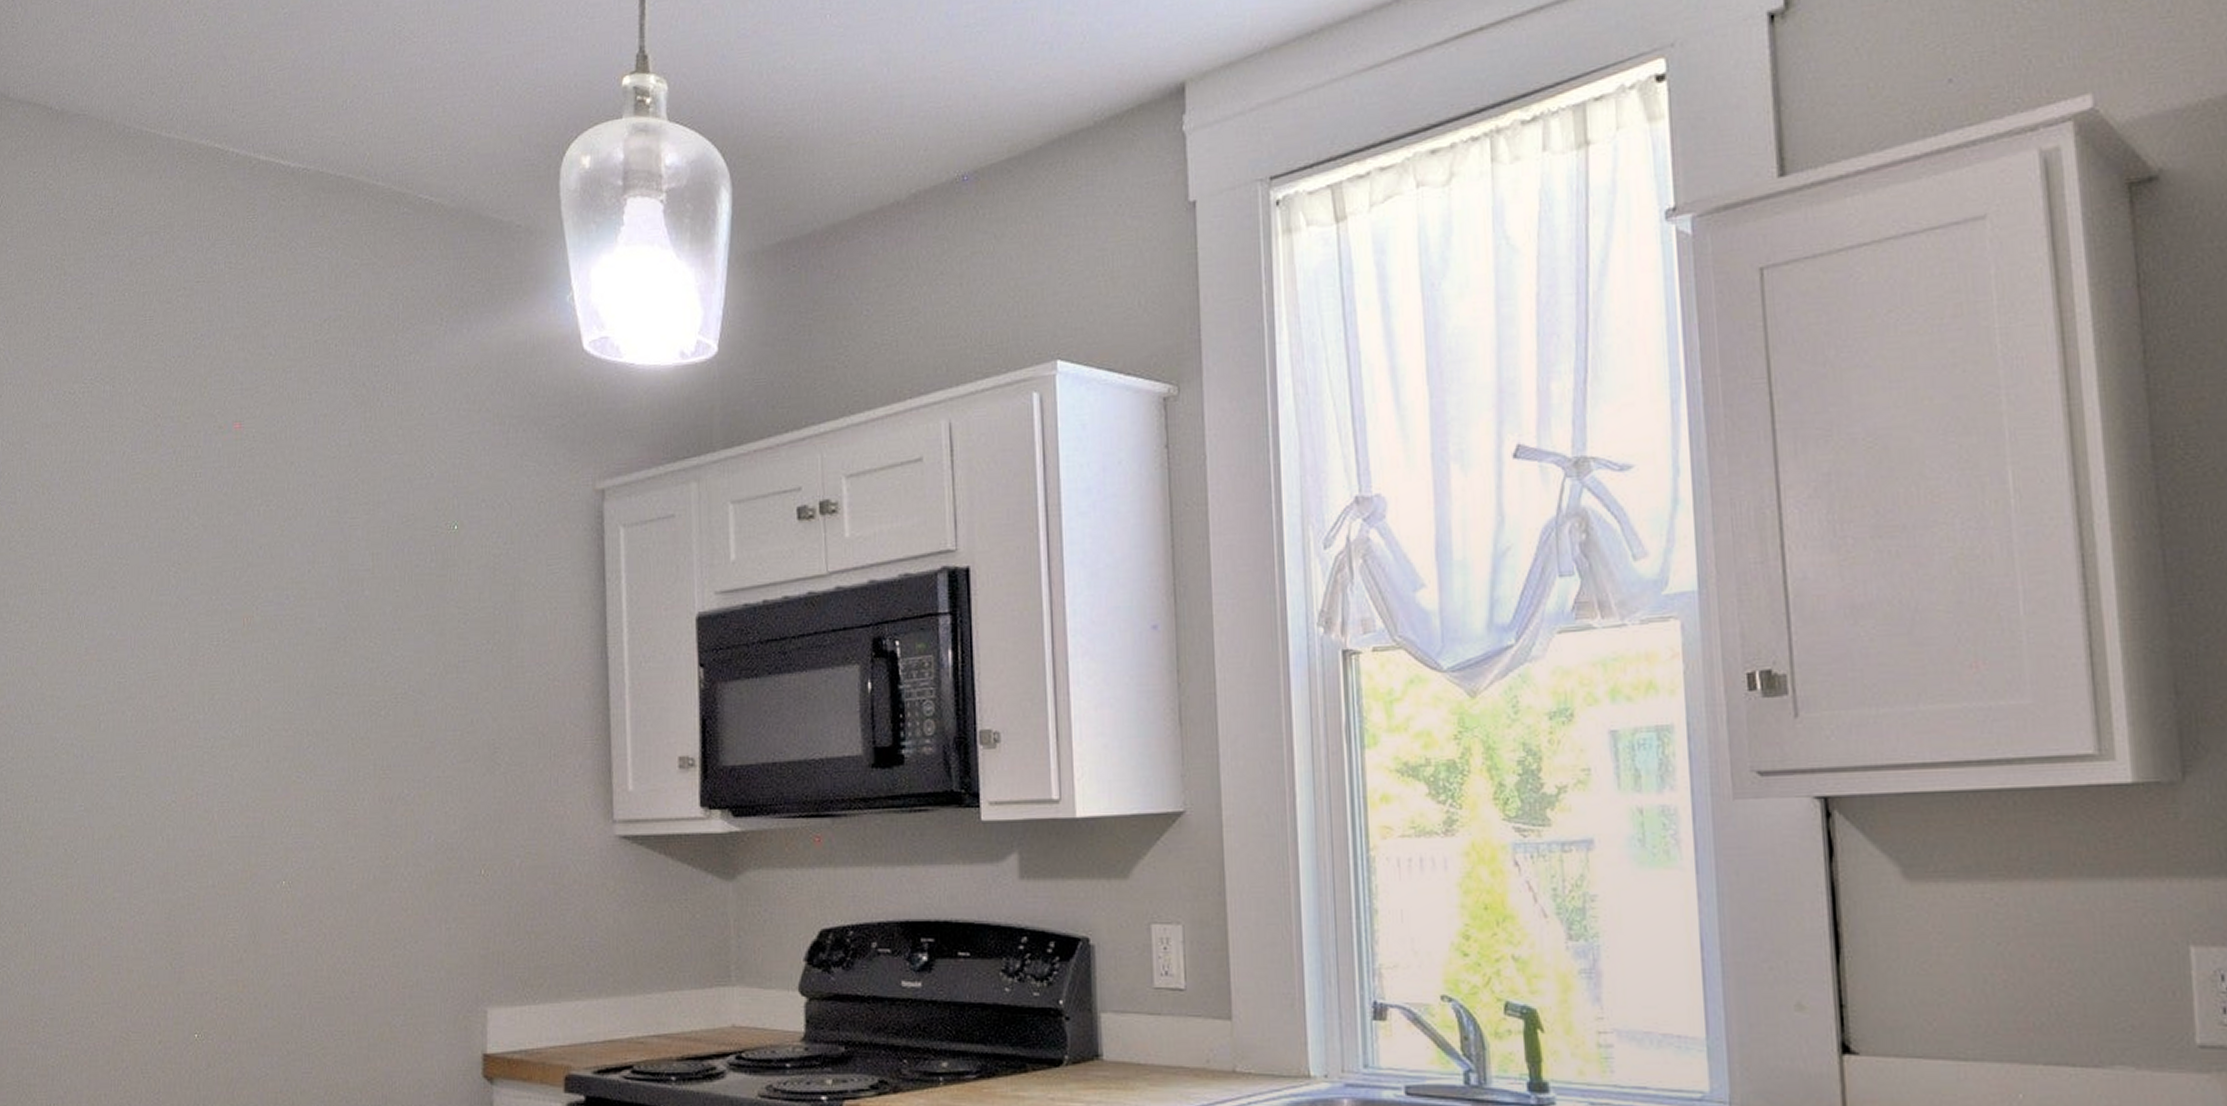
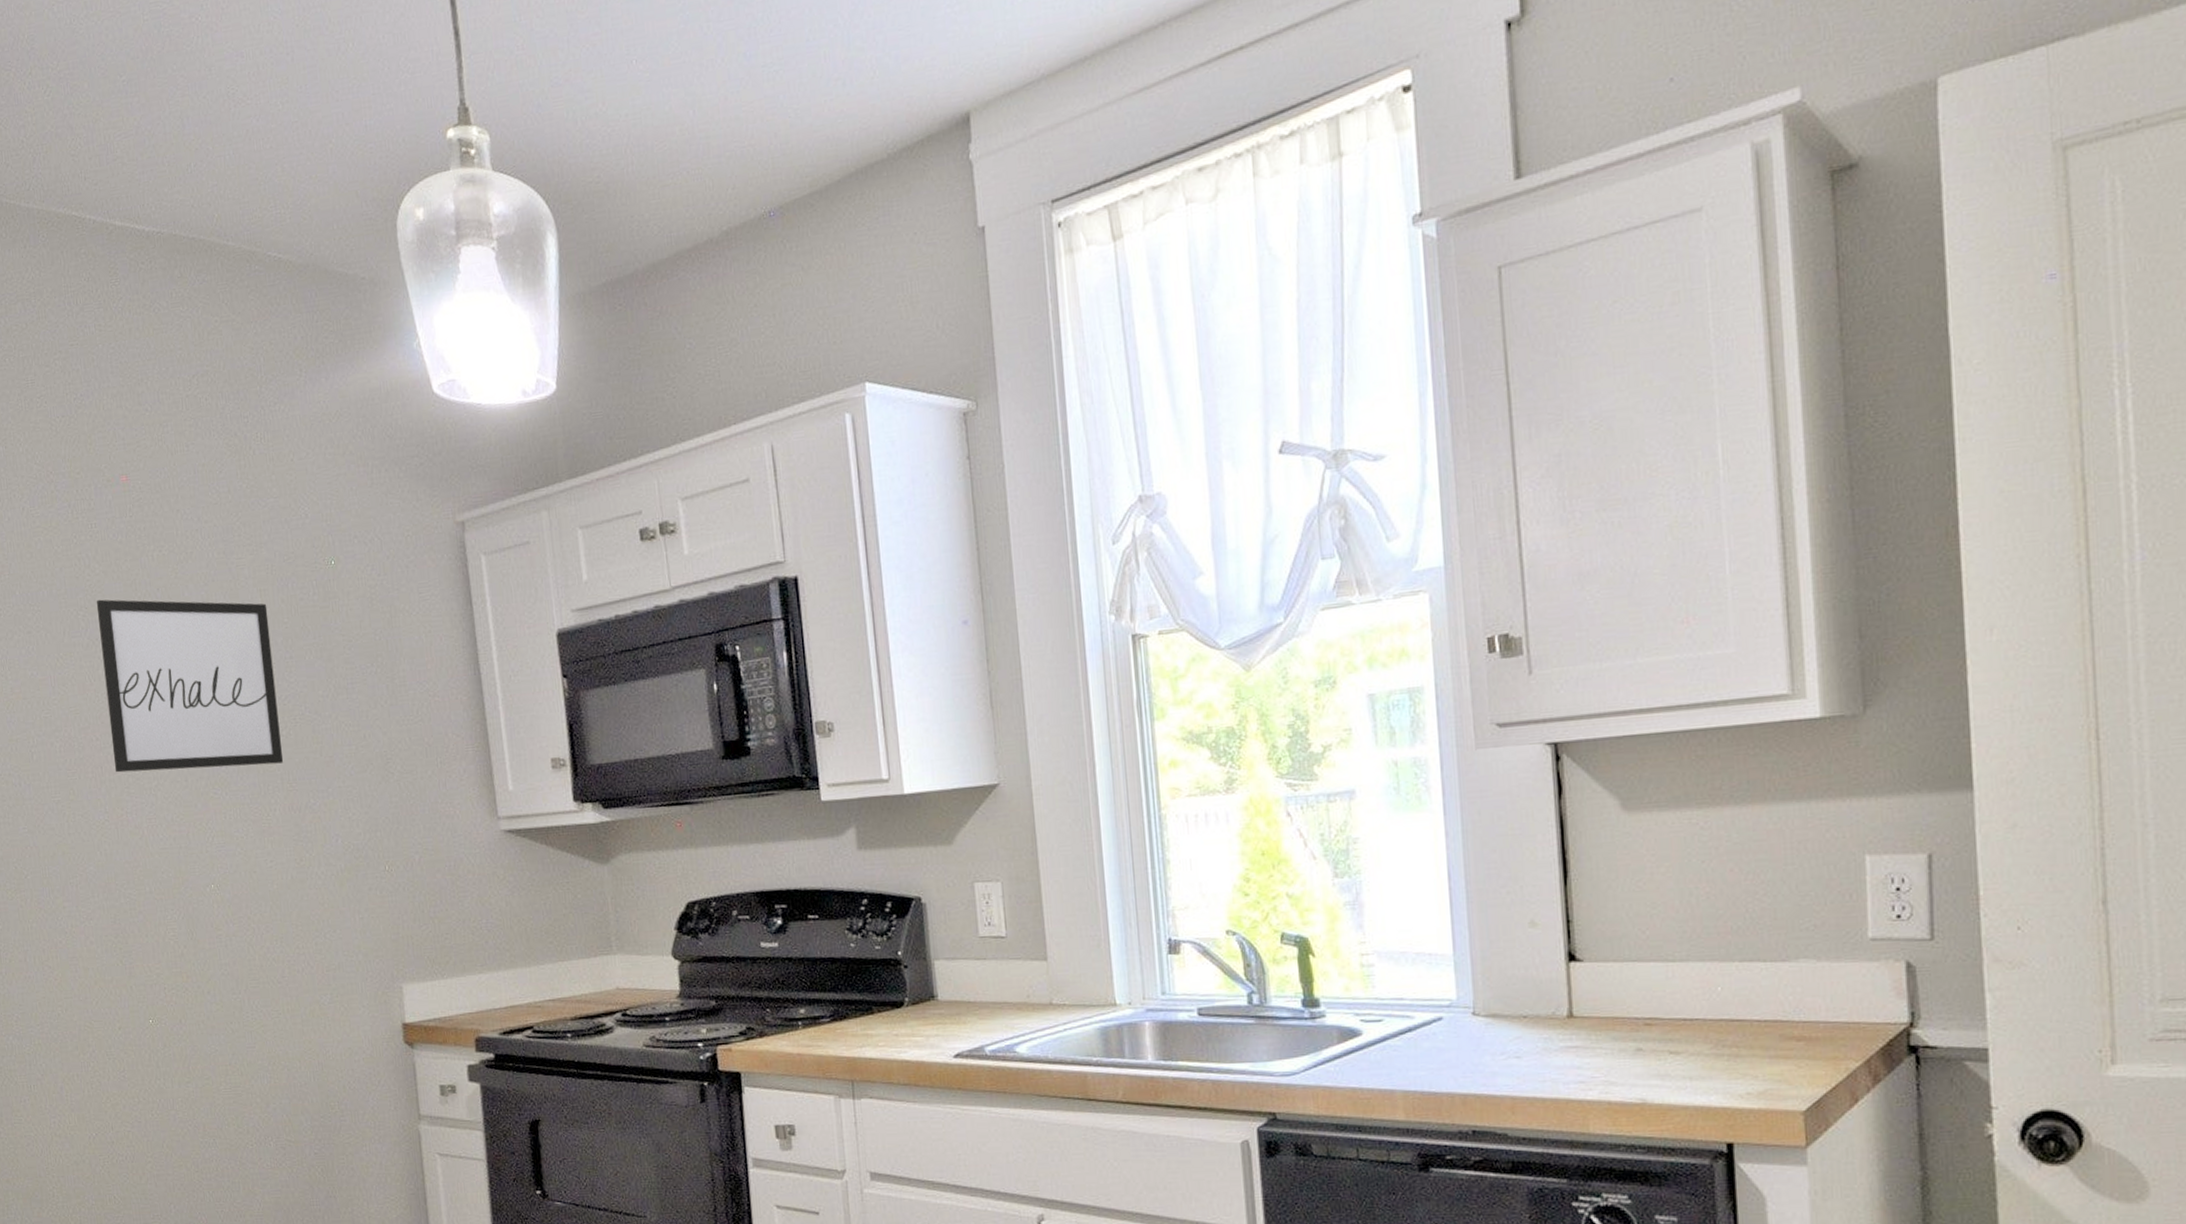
wall art: none [189,555,379,749] -> present [96,599,284,773]

